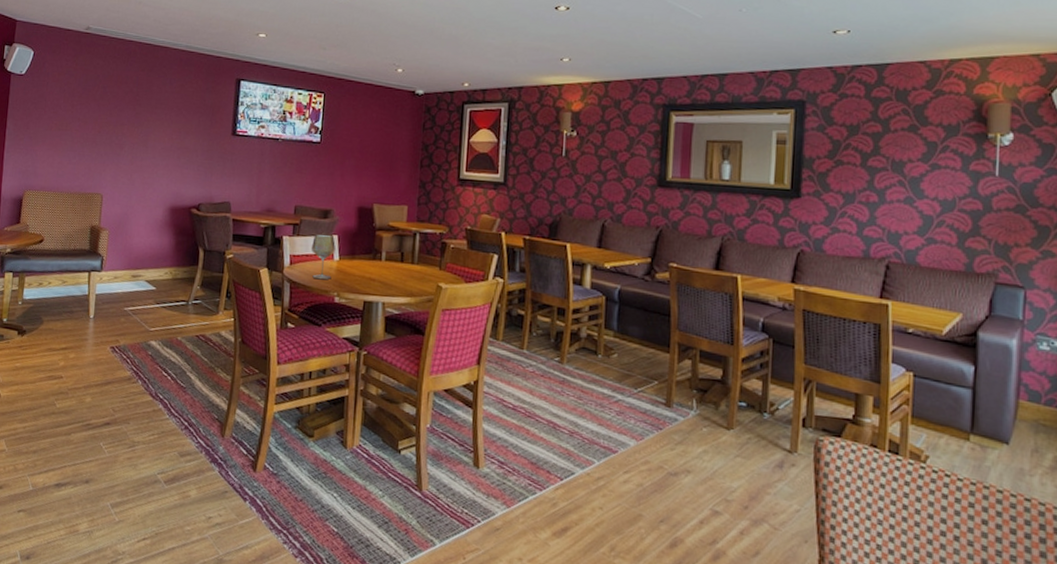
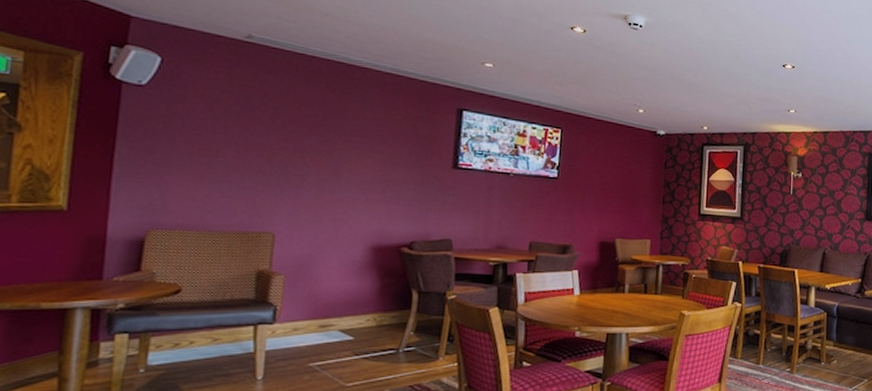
wine glass: present [311,234,336,280] -> none [548,269,576,316]

